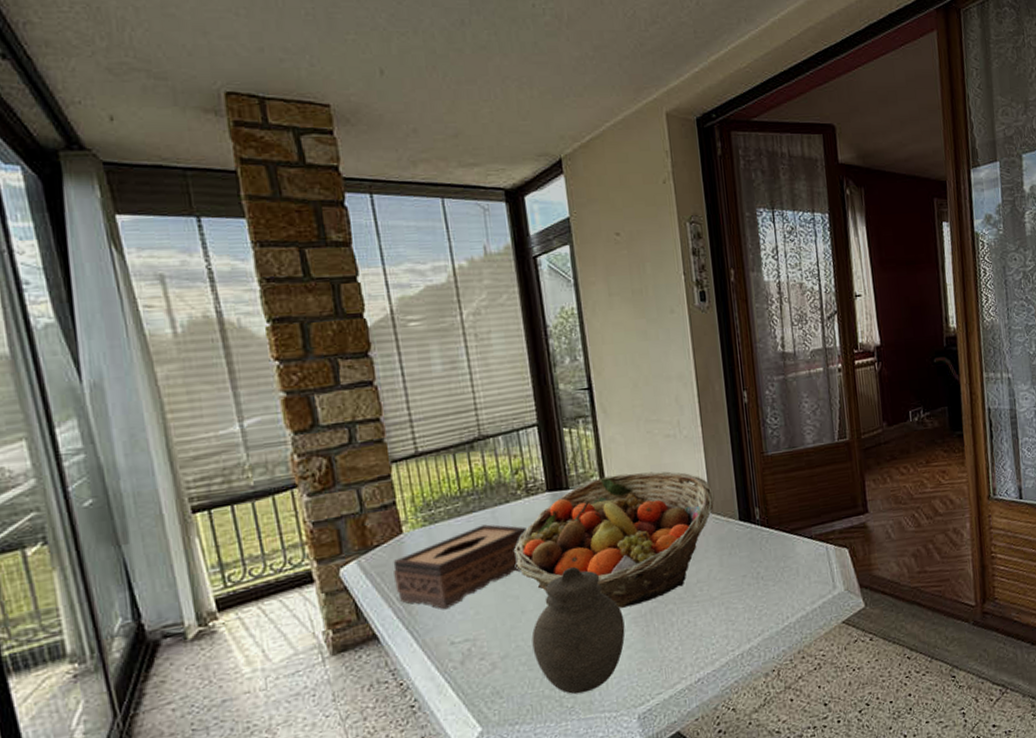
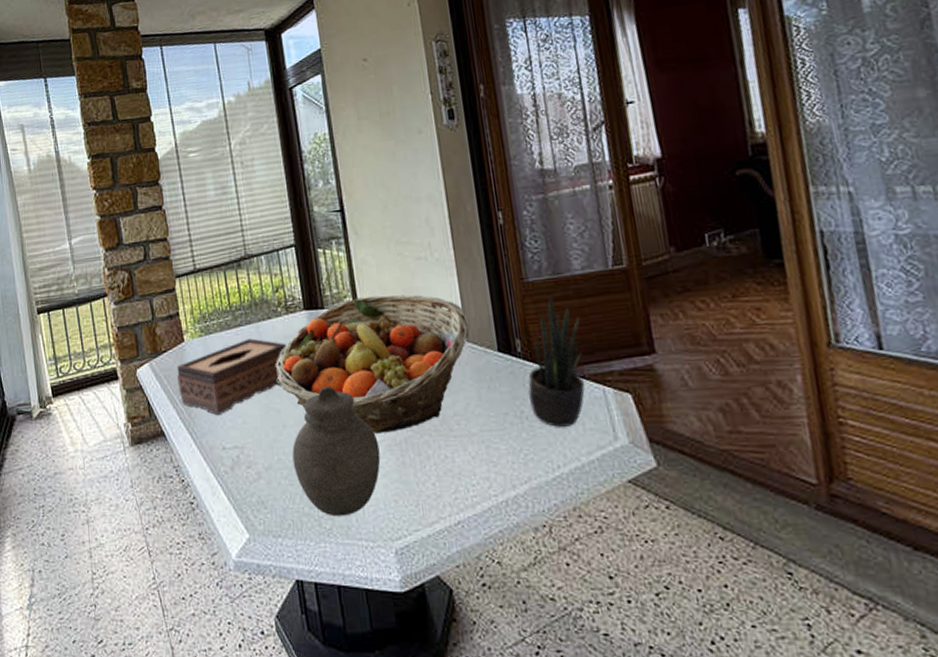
potted plant: none [764,468,811,583] -> present [528,297,585,427]

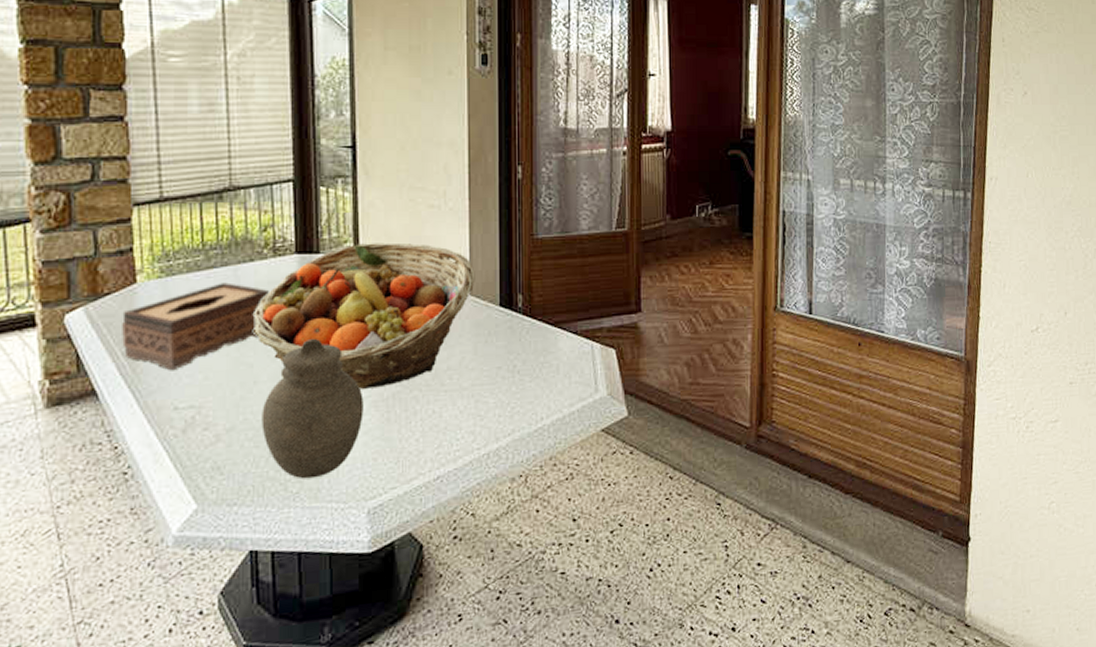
potted plant: present [528,297,585,427] -> none [524,254,580,381]

